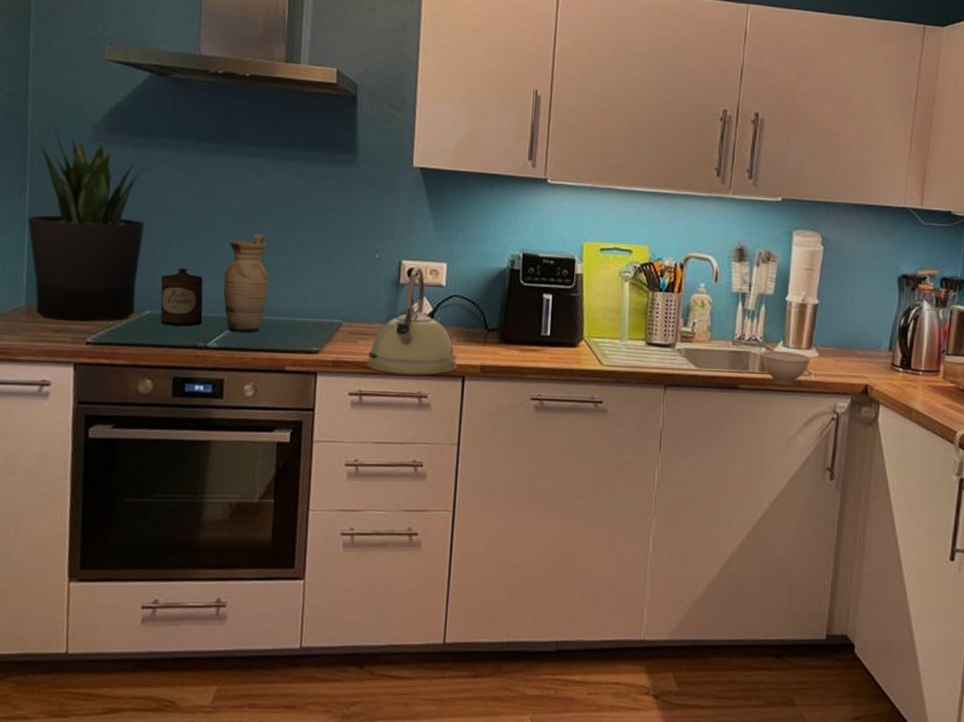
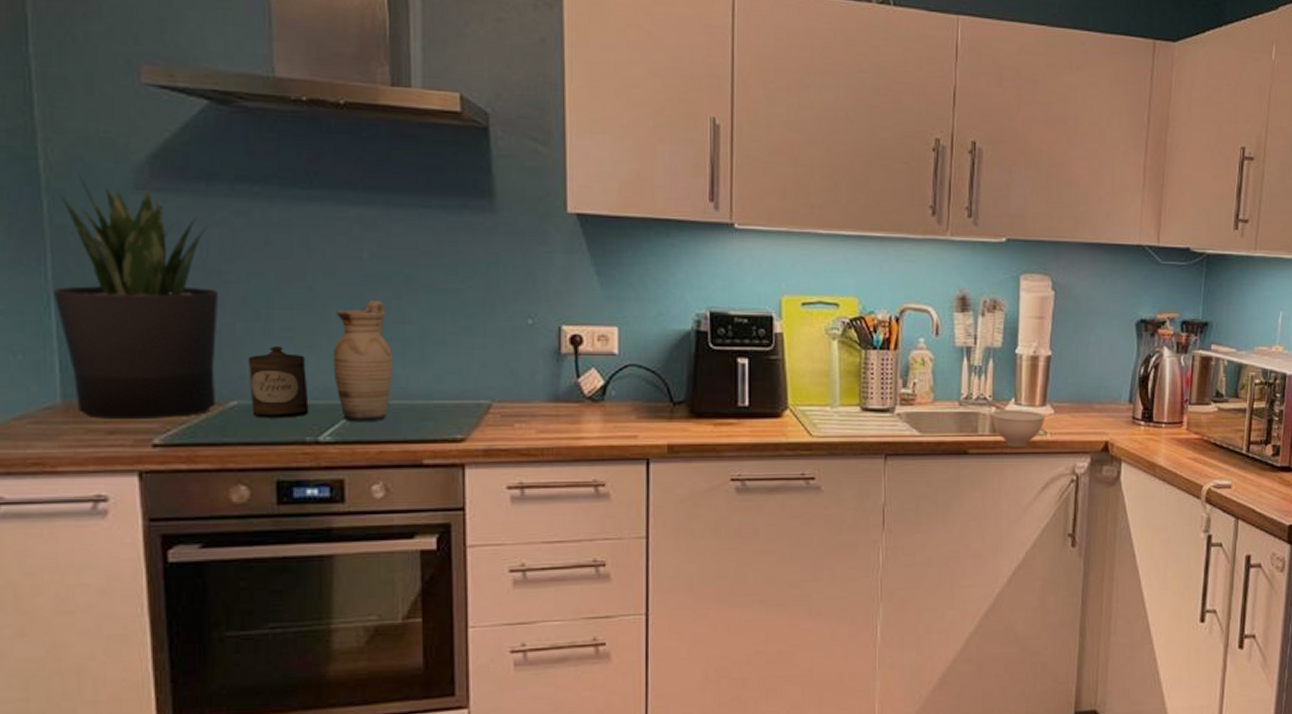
kettle: present [365,267,457,376] -> none [526,333,639,462]

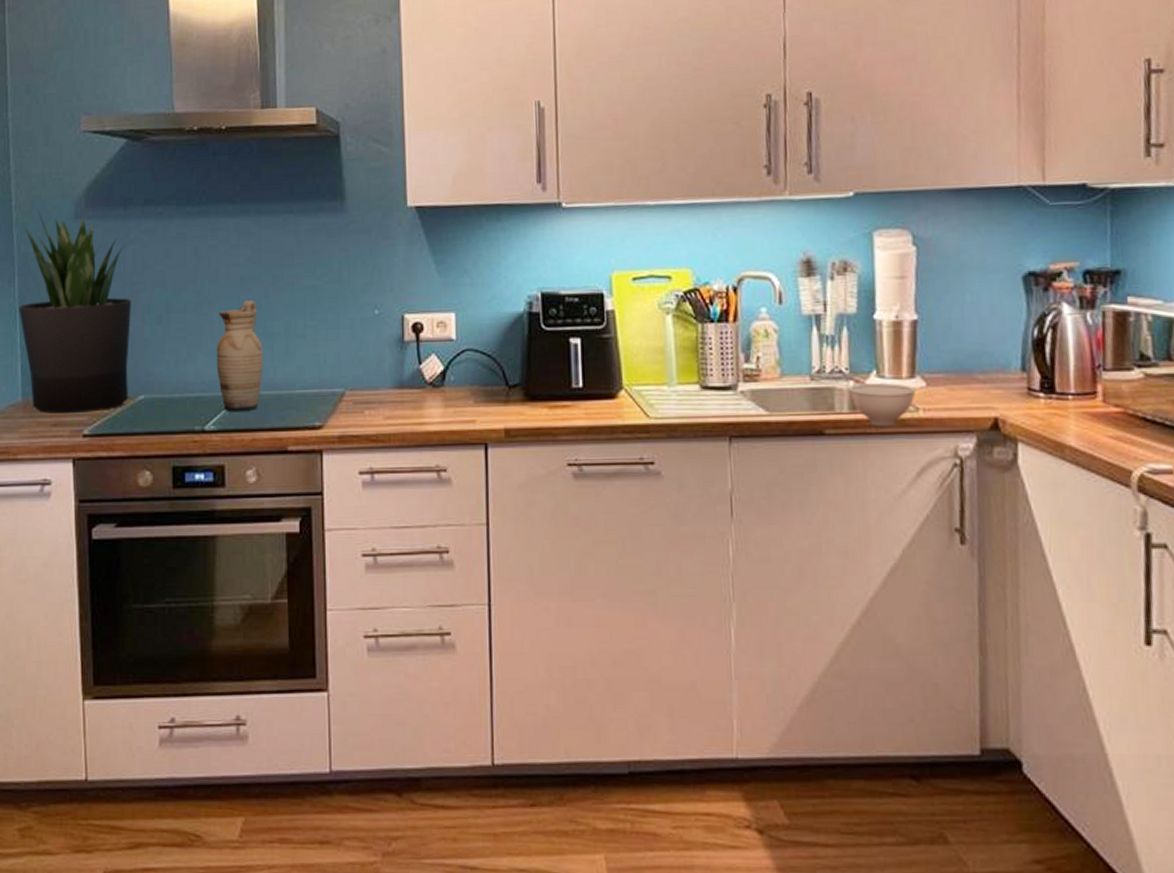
canister: present [247,345,309,418] -> none [152,345,198,410]

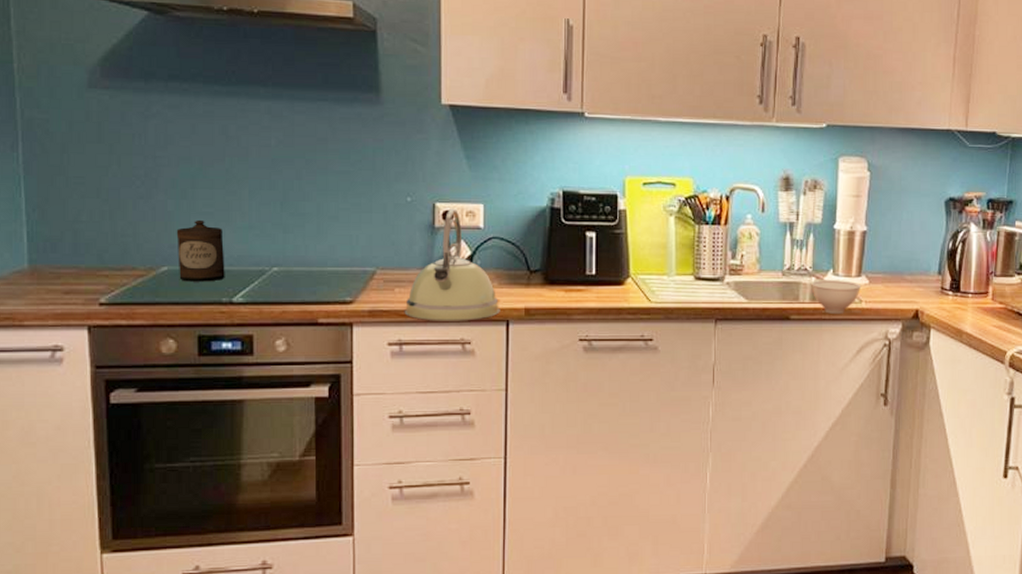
planter: present [19,208,132,415] -> none [23,73,154,283]
canister: none [152,345,198,410] -> present [176,219,225,282]
ceramic jug: present [216,300,263,413] -> none [245,181,294,286]
kettle: none [375,320,478,448] -> present [404,209,500,323]

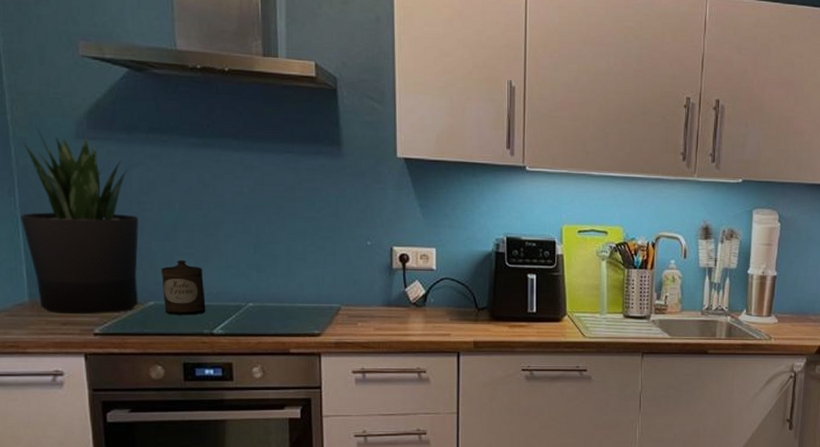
planter: none [23,73,154,283] -> present [21,124,139,315]
kettle: present [404,209,500,323] -> none [366,253,452,354]
bowl: present [811,280,862,315] -> none [727,319,772,350]

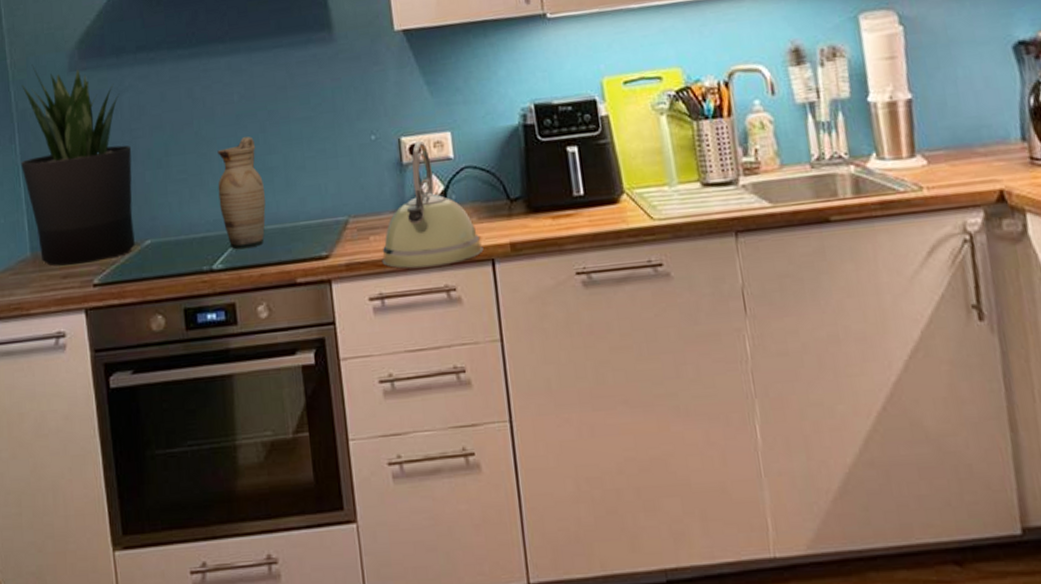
canister: present [161,259,206,315] -> none [155,187,204,253]
ceramic jug: none [223,226,267,320] -> present [217,136,266,250]
kettle: none [366,253,452,354] -> present [381,141,484,270]

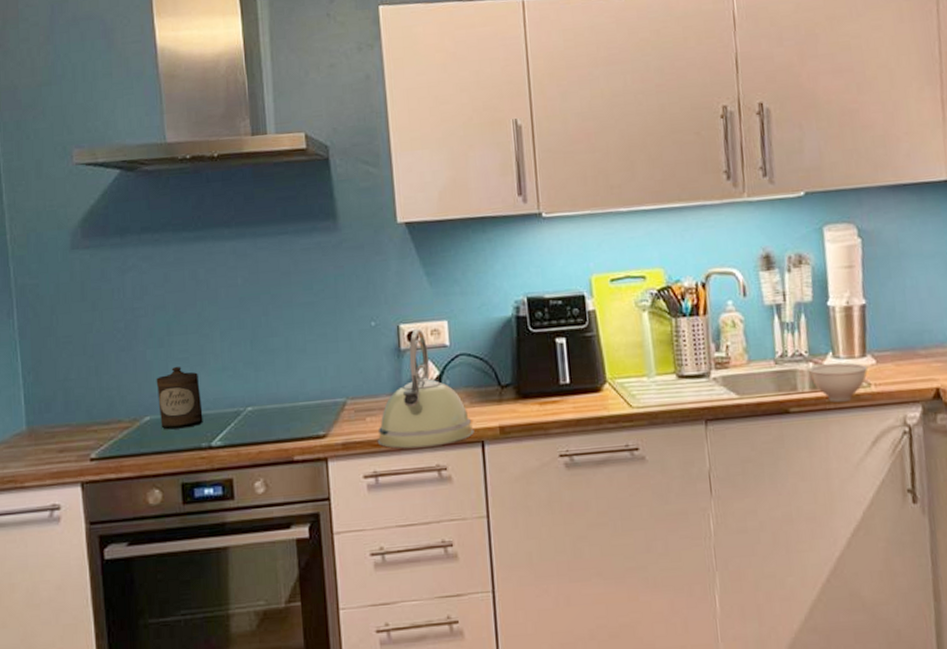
planter: present [21,64,135,266] -> none [19,241,134,441]
canister: none [155,187,204,253] -> present [156,366,203,430]
ceramic jug: present [217,136,266,250] -> none [219,319,266,428]
bowl: none [850,164,919,210] -> present [809,362,868,403]

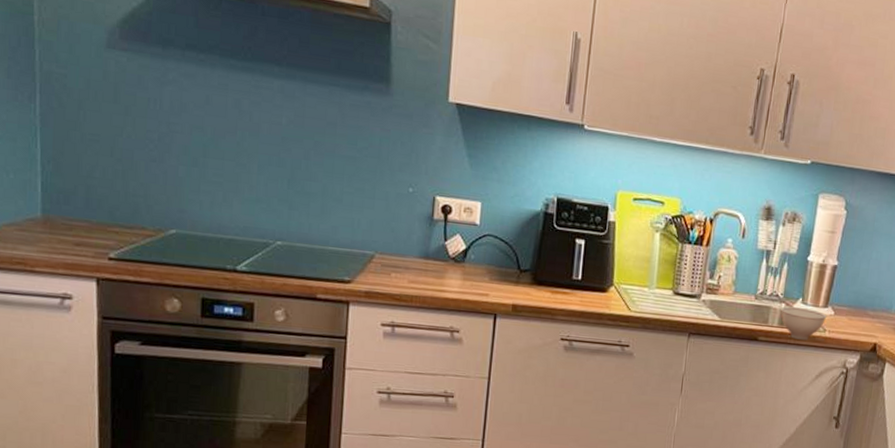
canister: present [156,366,203,430] -> none [186,188,232,249]
kettle: present [377,329,474,450] -> none [398,204,489,312]

